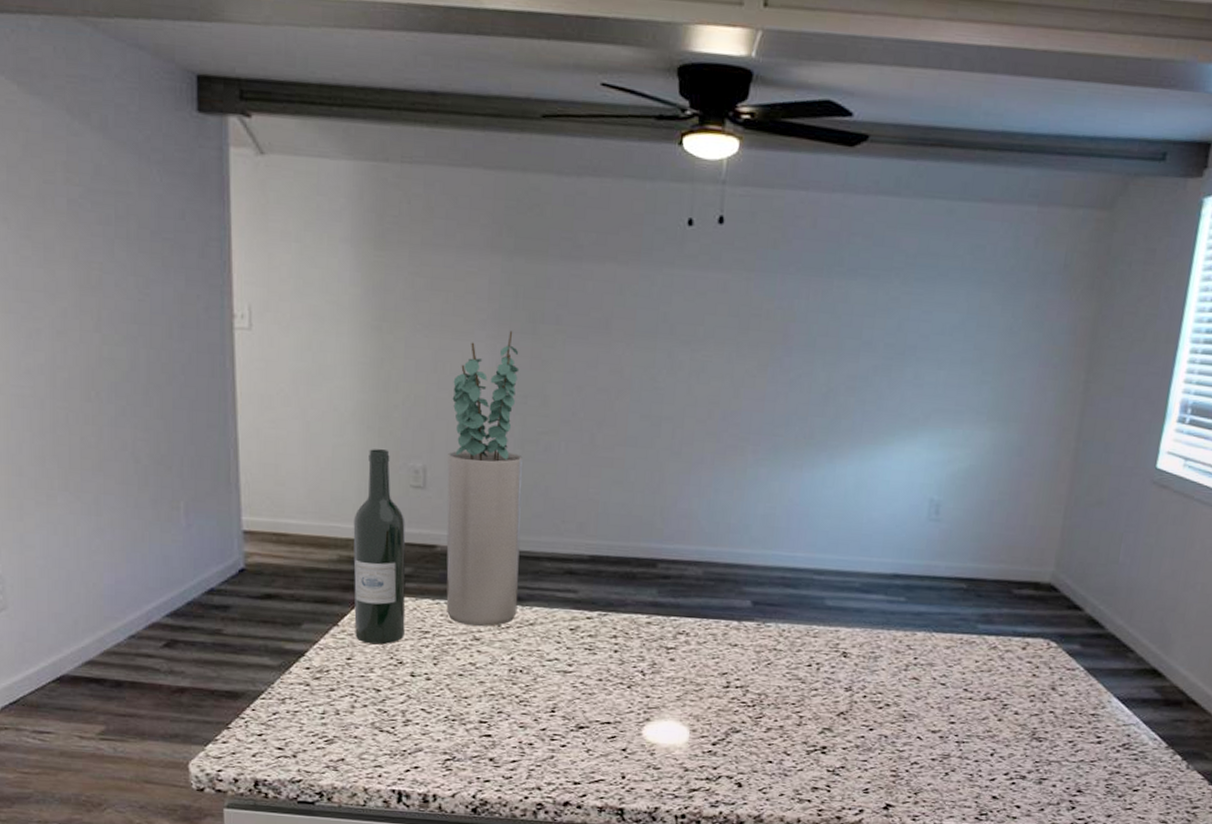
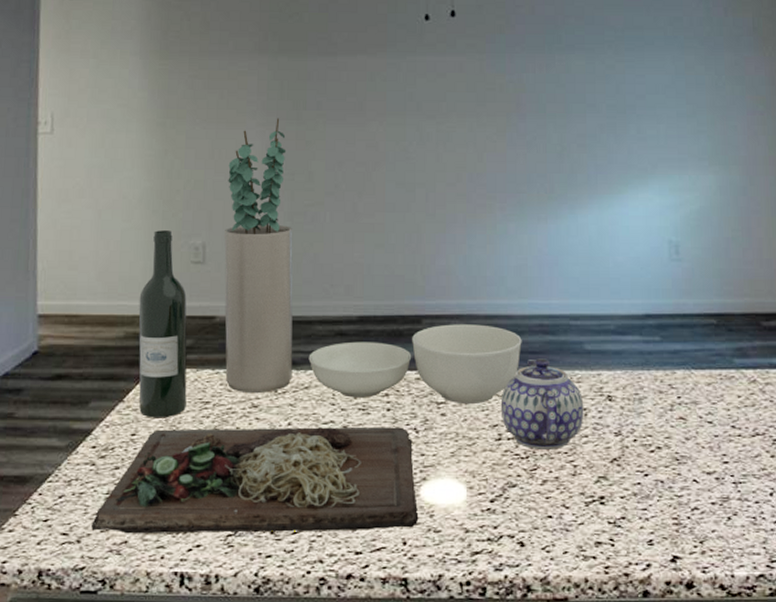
cutting board: none [307,655,640,764] -> present [91,426,419,534]
bowl: none [535,581,644,639] -> present [308,341,412,398]
bowl: none [645,570,761,652] -> present [412,324,522,405]
teapot: none [731,611,818,700] -> present [500,358,584,450]

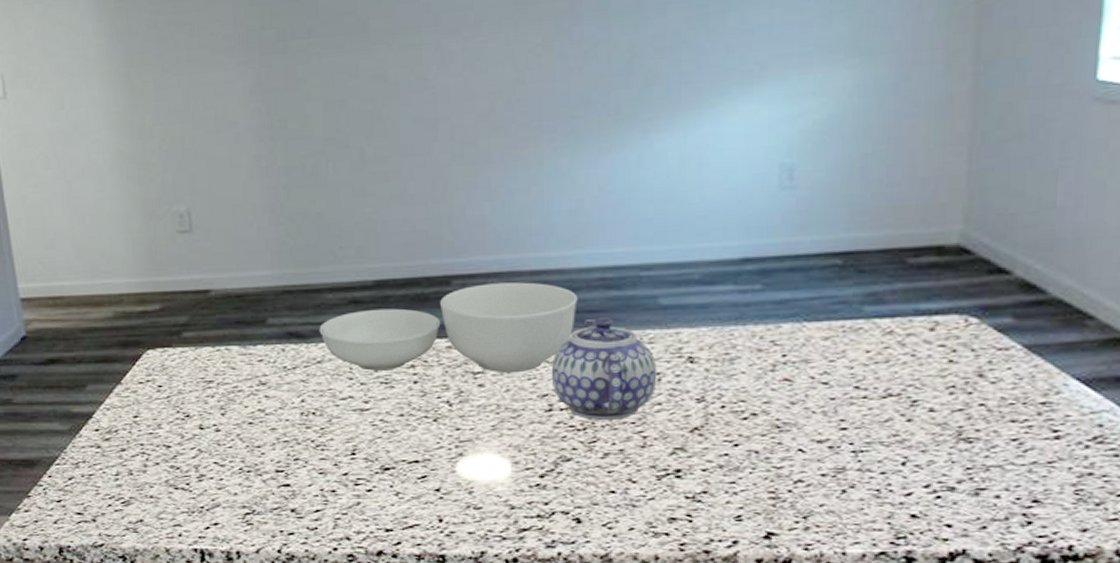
cutting board: present [91,426,419,534] -> none [105,400,456,513]
wine bottle: present [138,230,187,418] -> none [124,198,188,400]
vase: present [224,118,293,394] -> none [207,53,302,371]

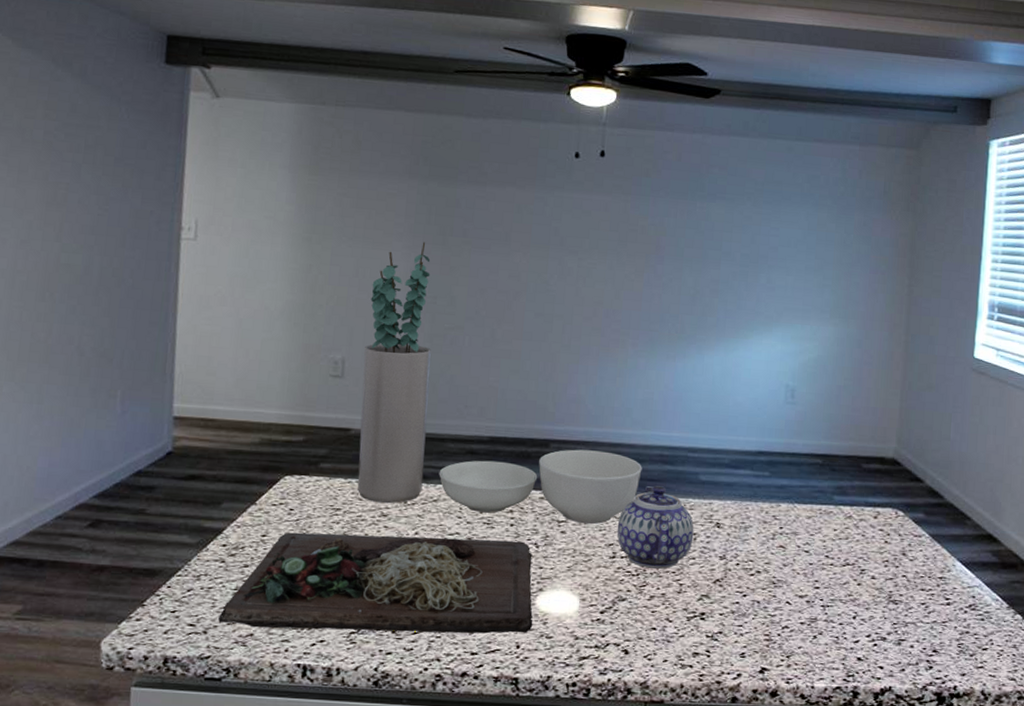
cutting board: none [105,400,456,513] -> present [218,532,533,634]
vase: none [207,53,302,371] -> present [357,242,431,503]

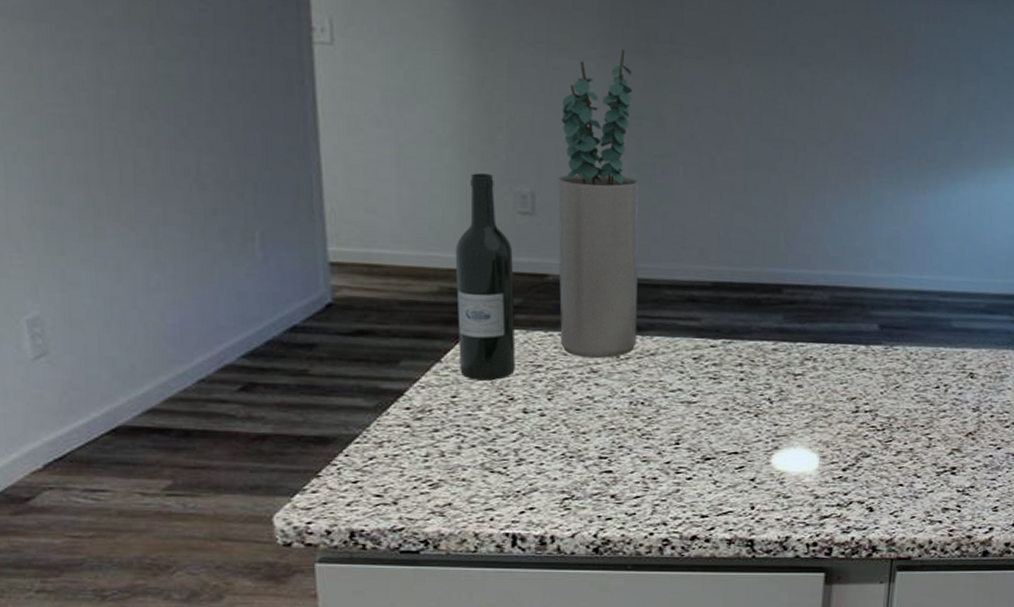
cutting board: present [218,532,533,634] -> none [409,392,769,497]
wine bottle: none [271,342,324,522] -> present [455,173,516,381]
bowl: present [439,460,538,513] -> none [655,308,770,367]
bowl: present [539,449,642,525] -> none [770,295,888,377]
teapot: present [616,485,694,569] -> none [859,334,946,423]

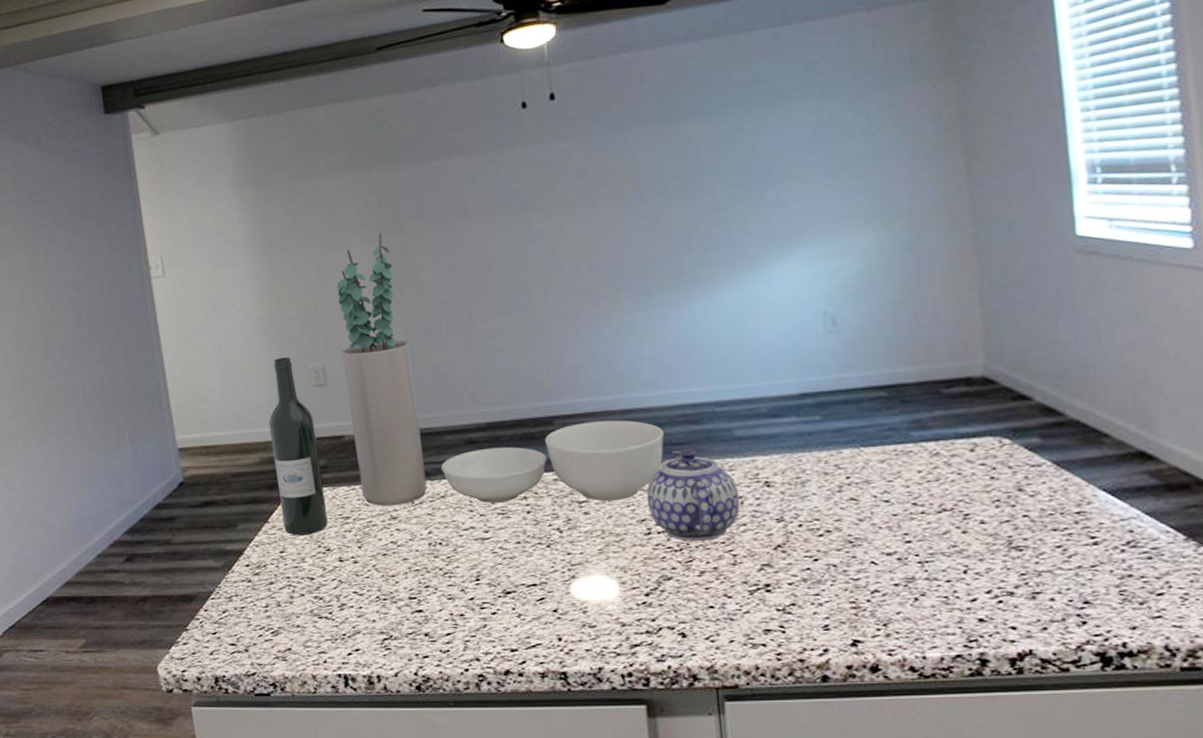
bowl: none [655,308,770,367] -> present [441,446,547,503]
bowl: none [770,295,888,377] -> present [545,420,664,502]
teapot: none [859,334,946,423] -> present [646,449,741,541]

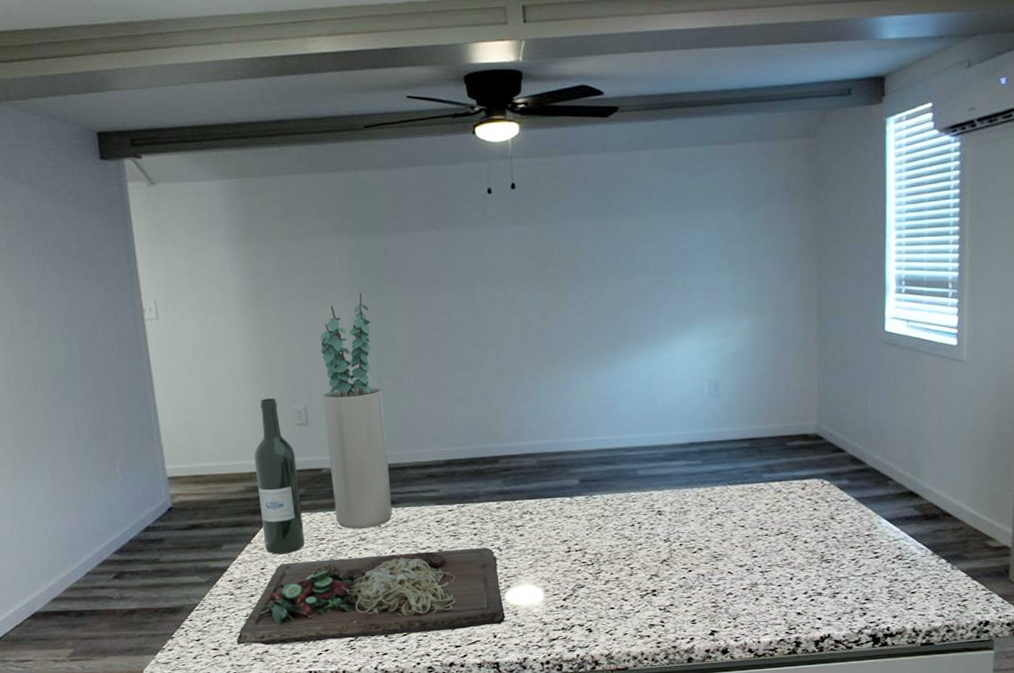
cutting board: none [256,528,572,642] -> present [237,547,506,646]
bowl: present [441,446,547,503] -> none [405,480,493,527]
bowl: present [545,420,664,502] -> none [492,460,585,526]
teapot: present [646,449,741,541] -> none [569,484,639,557]

